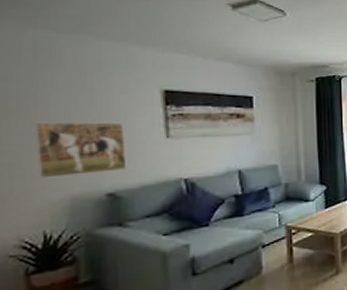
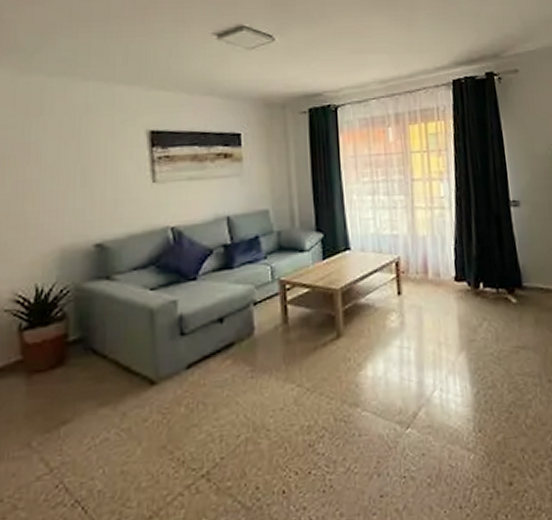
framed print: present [33,121,127,178] -> none [26,167,114,229]

